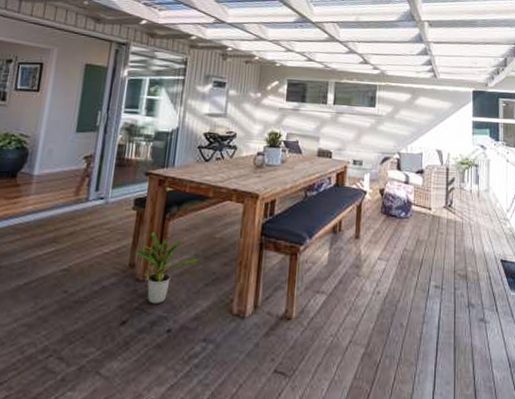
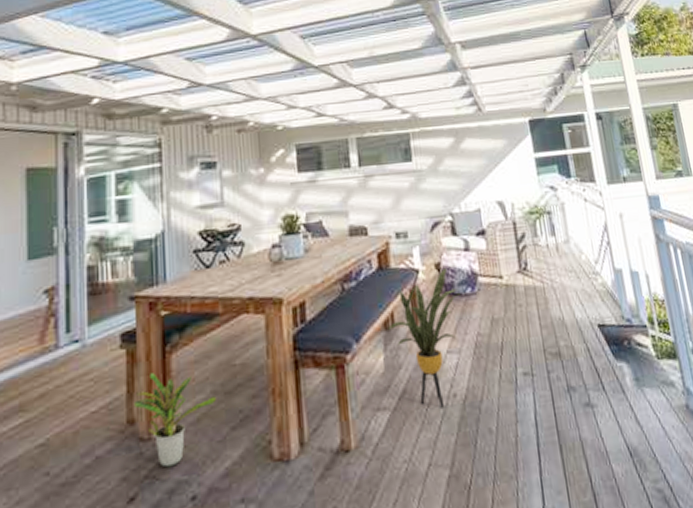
house plant: none [336,194,395,300] -> present [388,268,460,408]

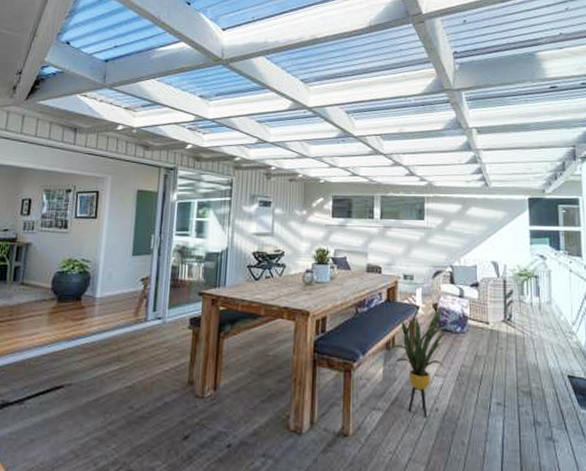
potted plant: present [133,373,217,468] -> none [193,351,253,420]

